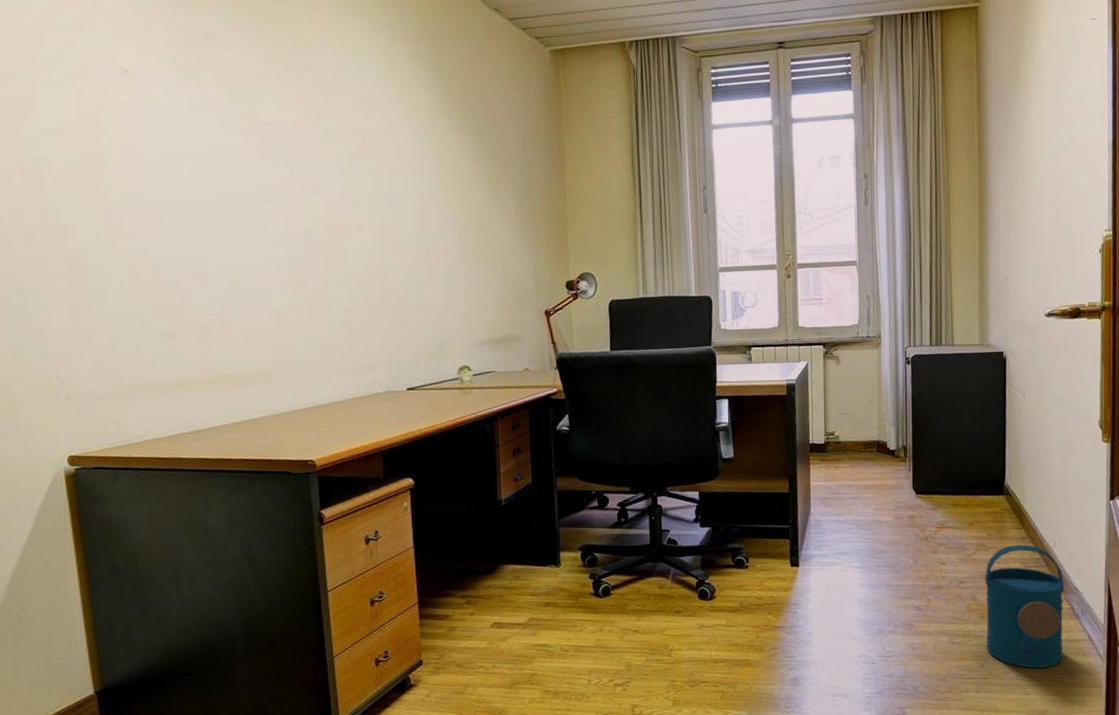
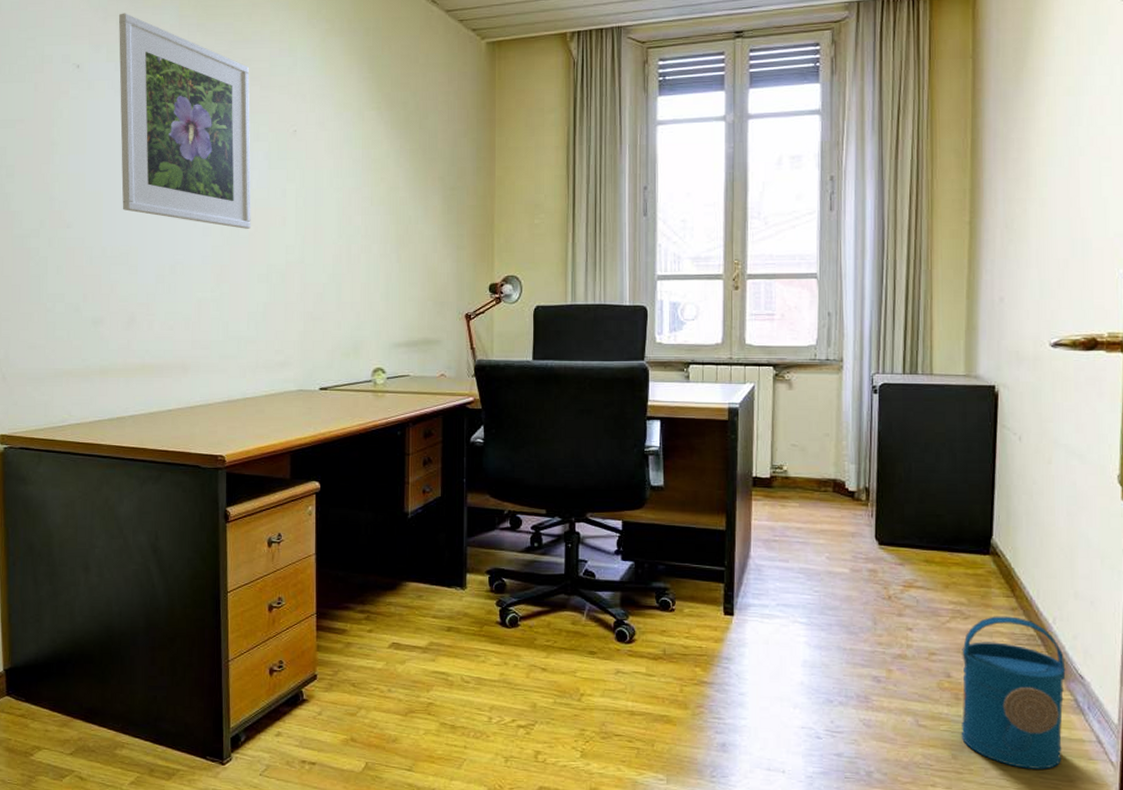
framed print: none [166,16,326,236] -> present [118,13,251,229]

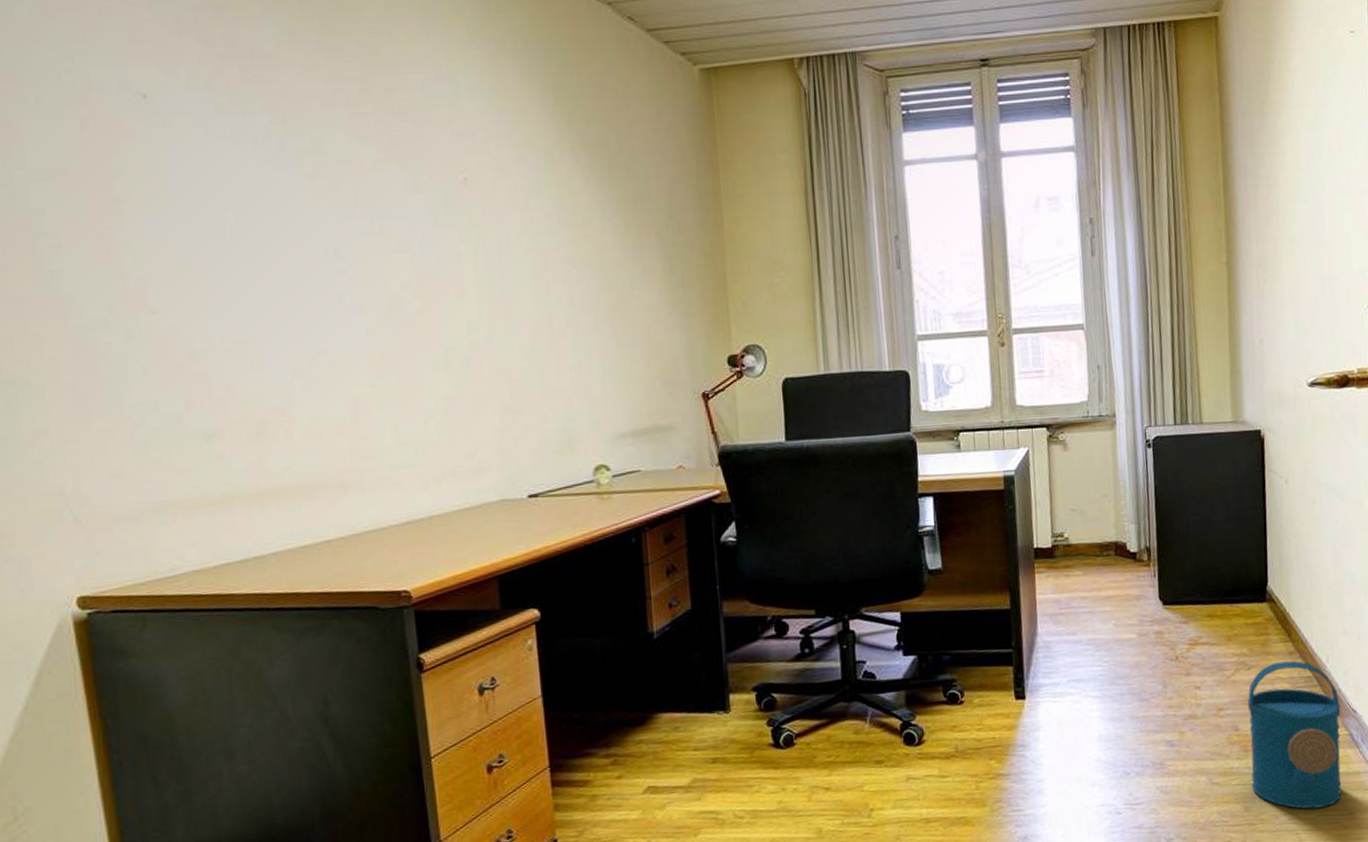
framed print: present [118,13,251,229] -> none [198,25,418,305]

